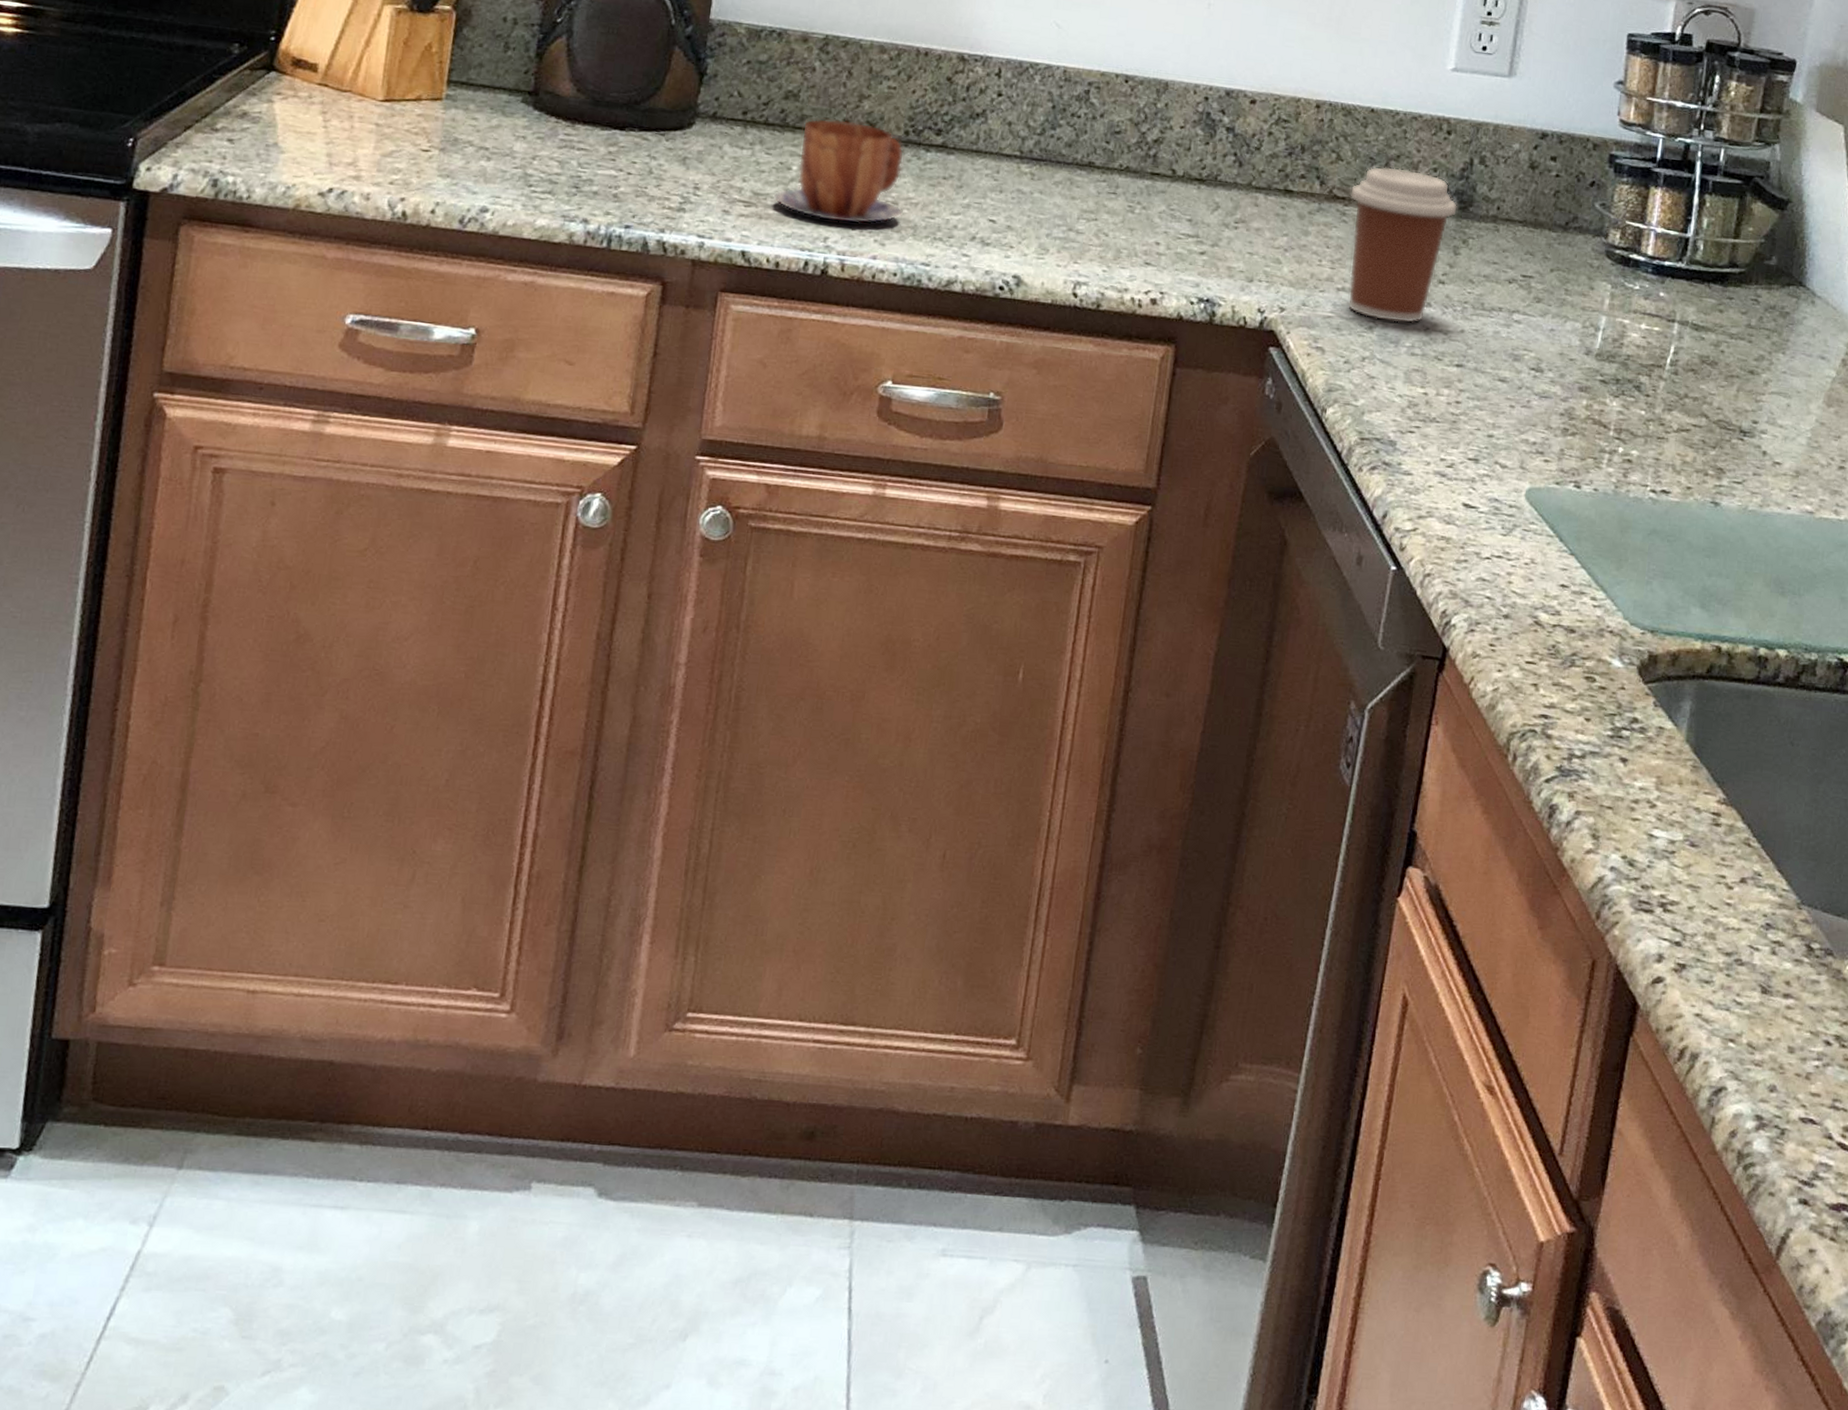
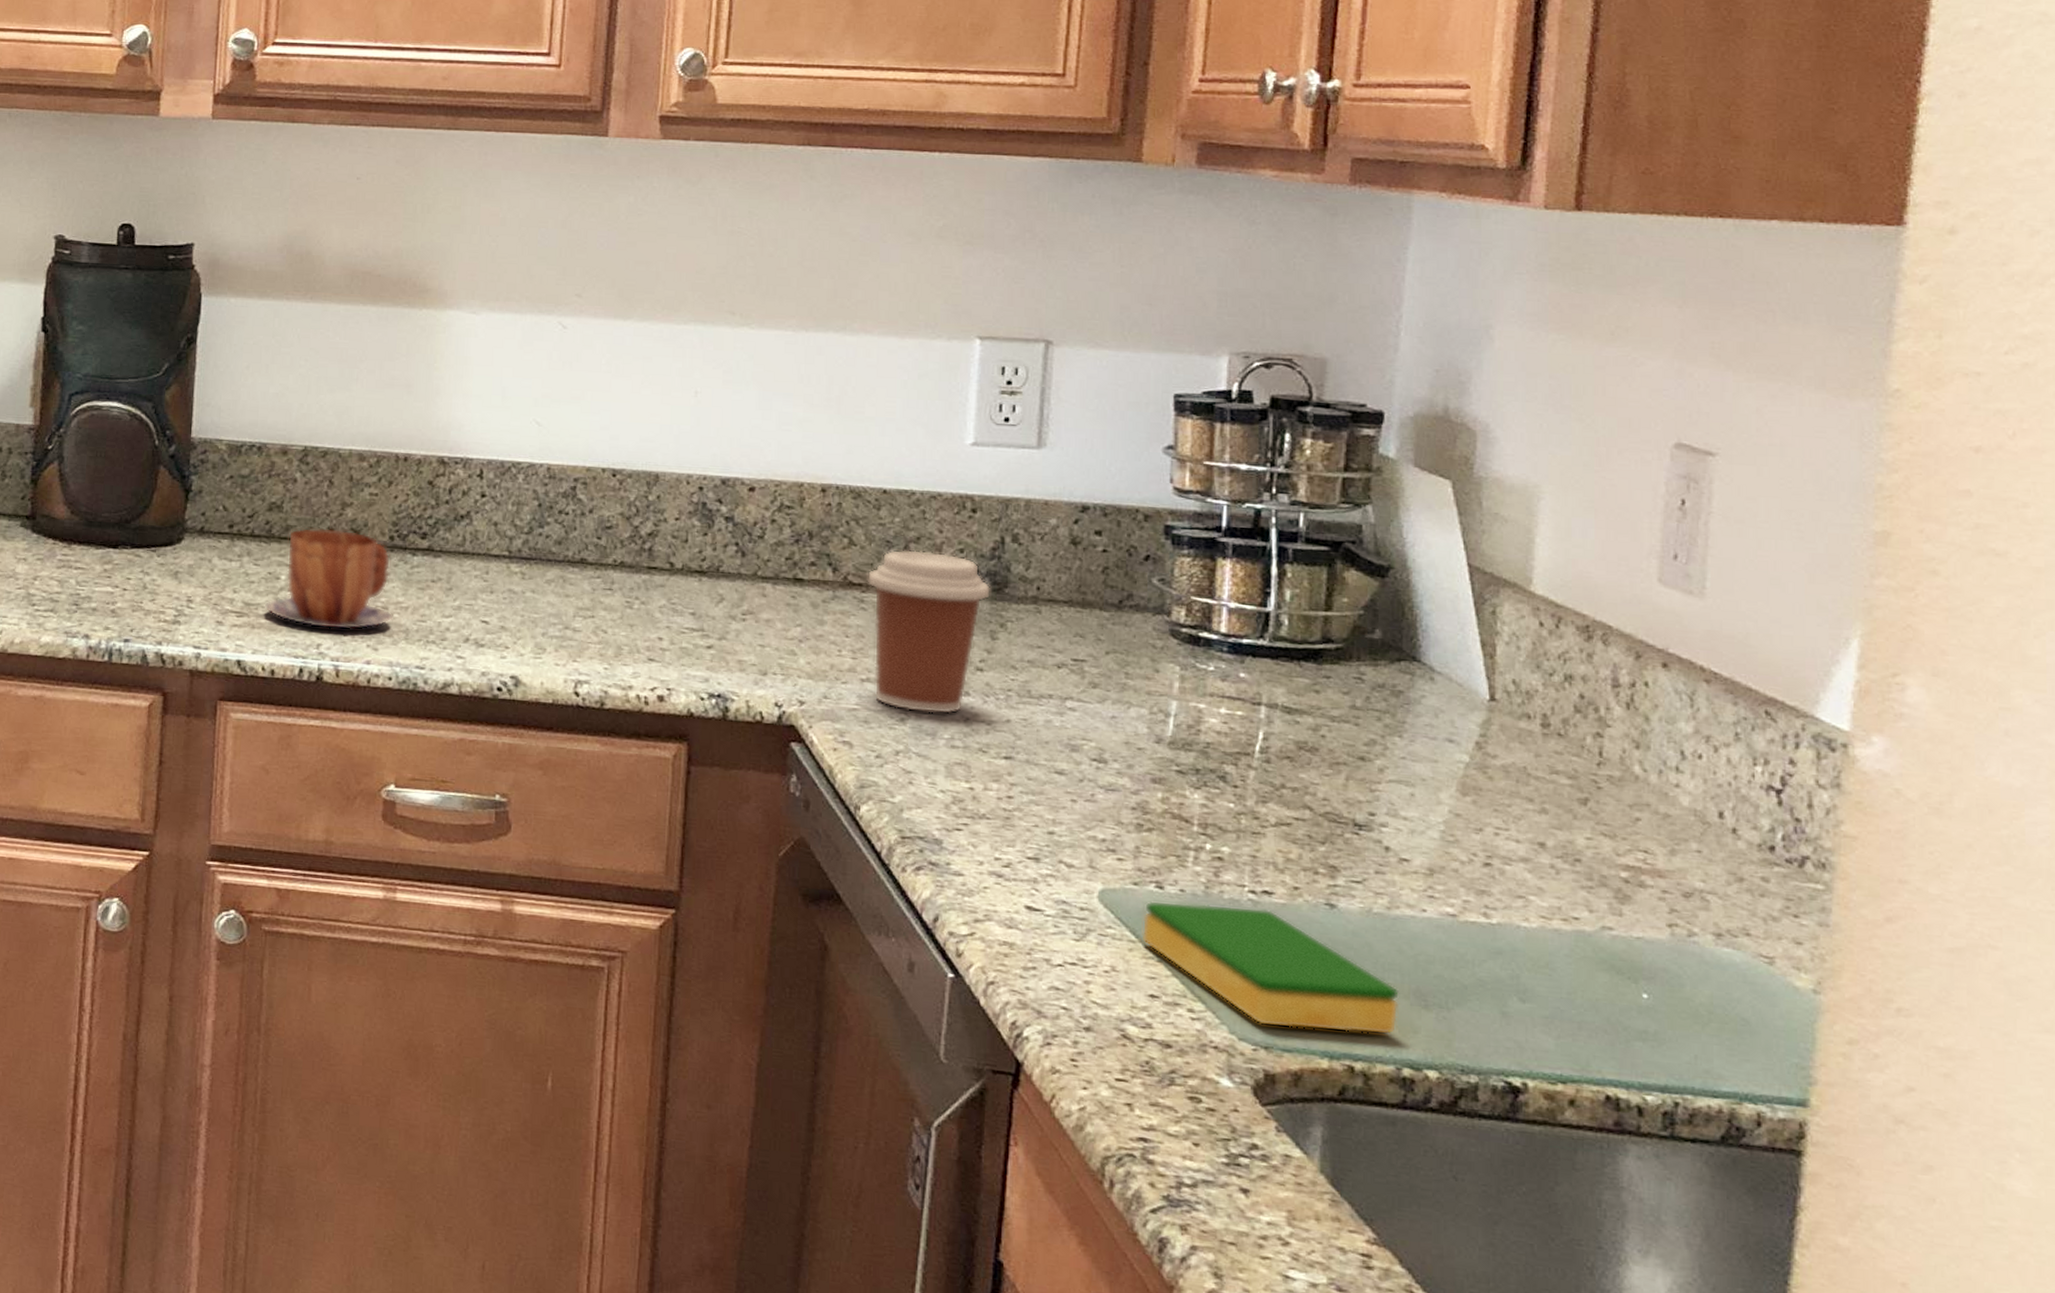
dish sponge: none [1559,499,1764,619] -> present [1142,900,1400,1035]

